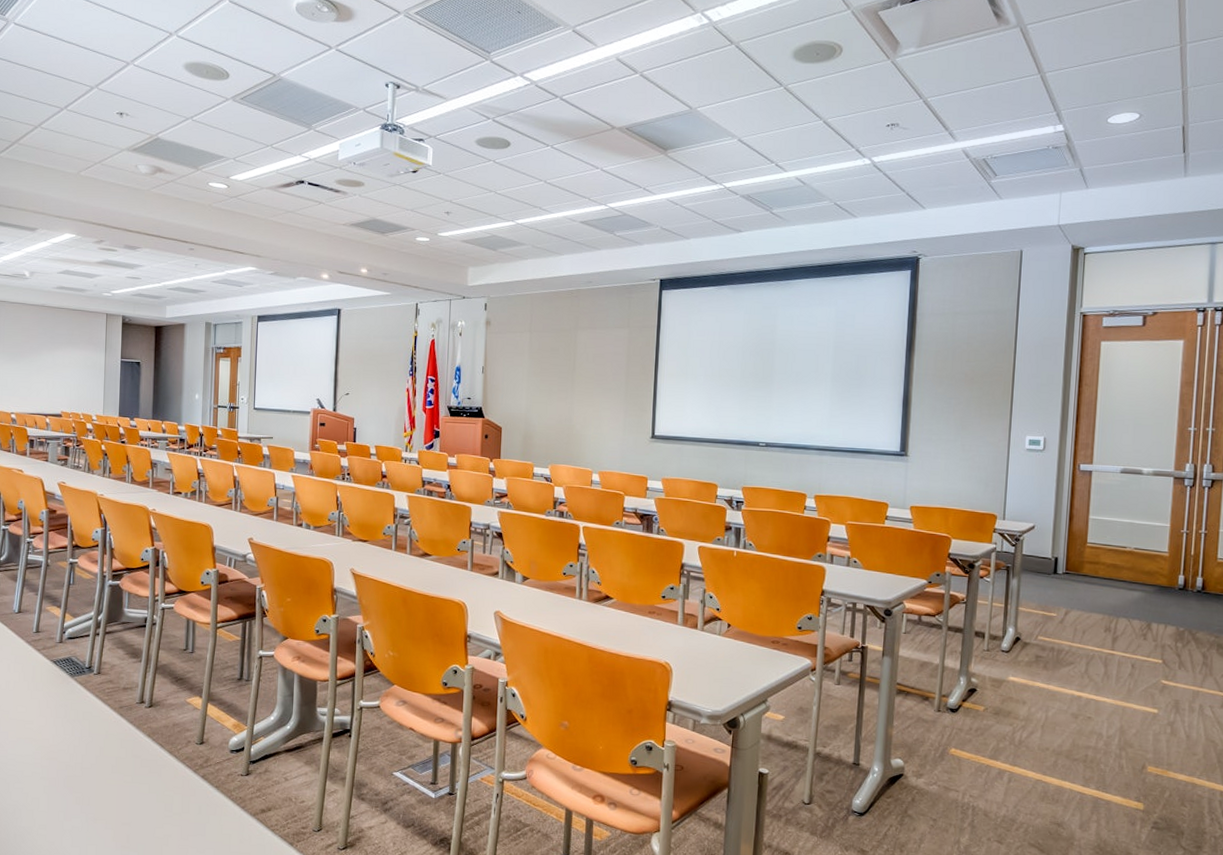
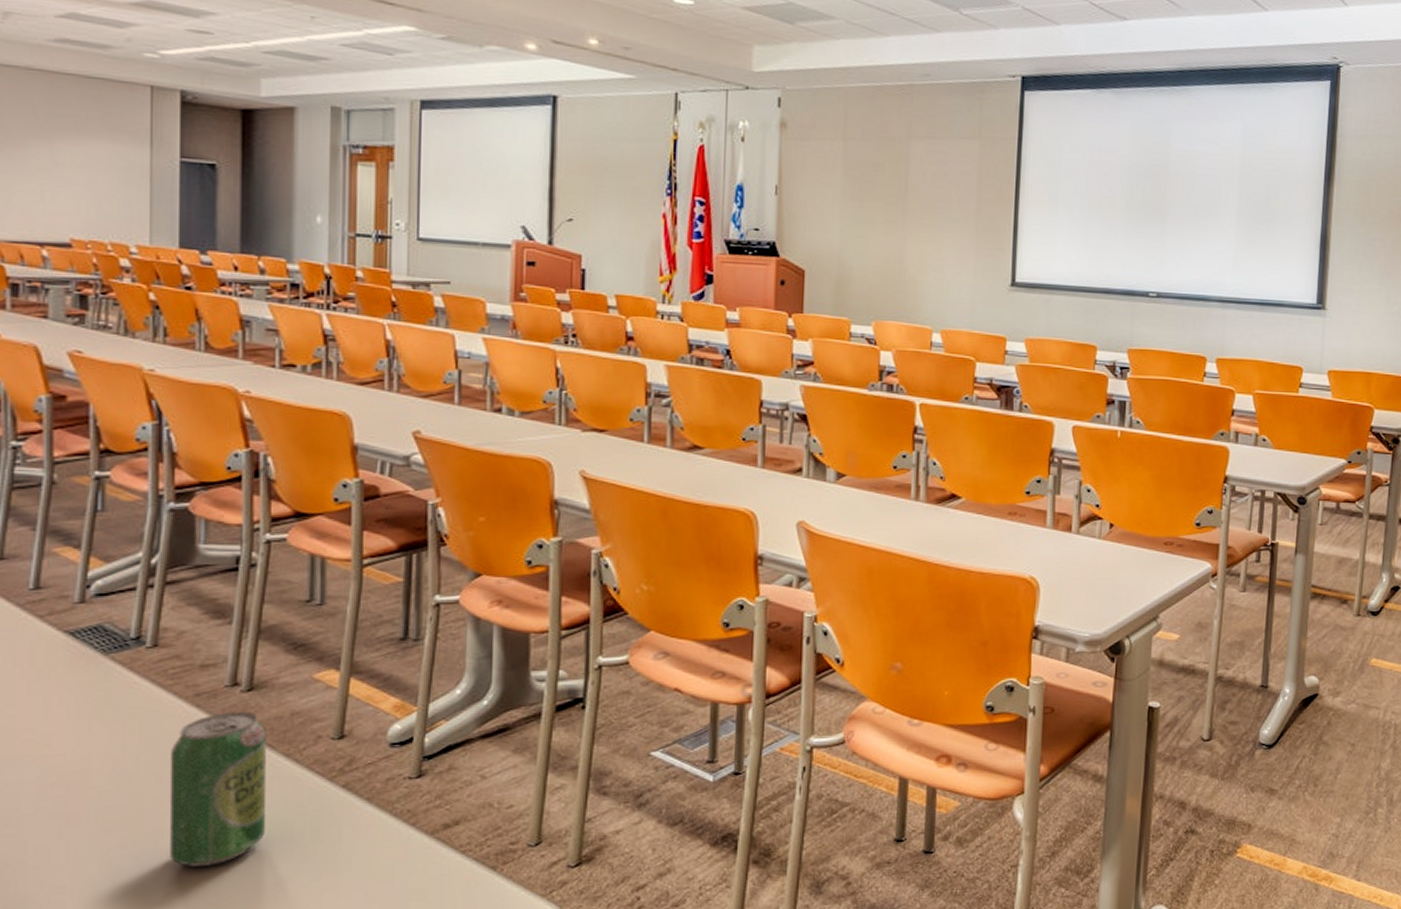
beverage can: none [103,720,159,822] -> present [169,711,266,867]

